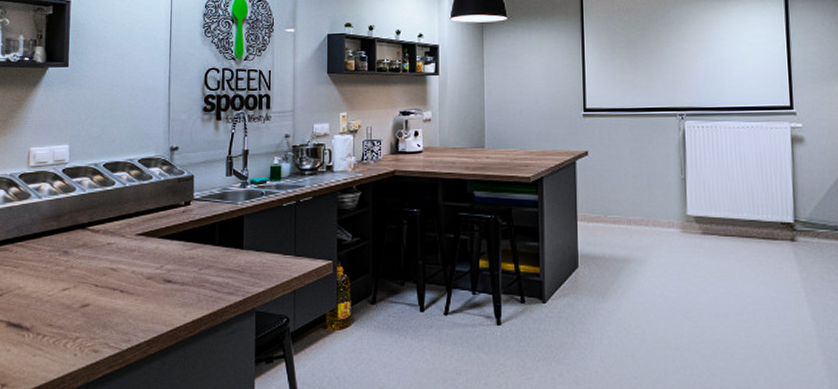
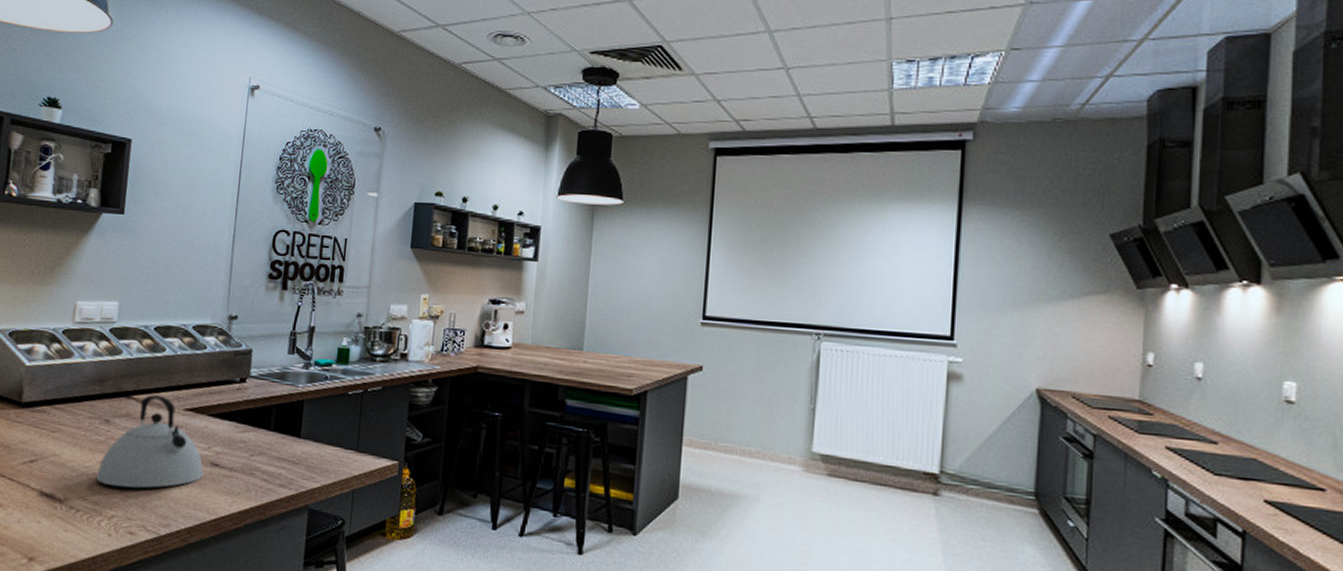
kettle: none [59,224,158,310] -> present [96,394,203,489]

